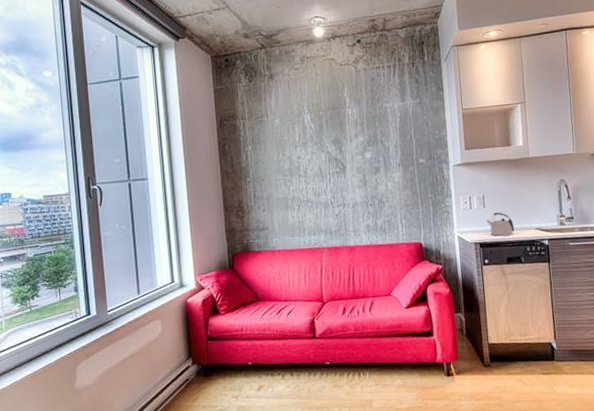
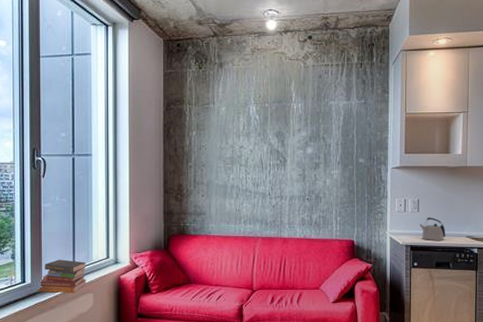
books: none [102,287,153,323] -> present [35,259,86,294]

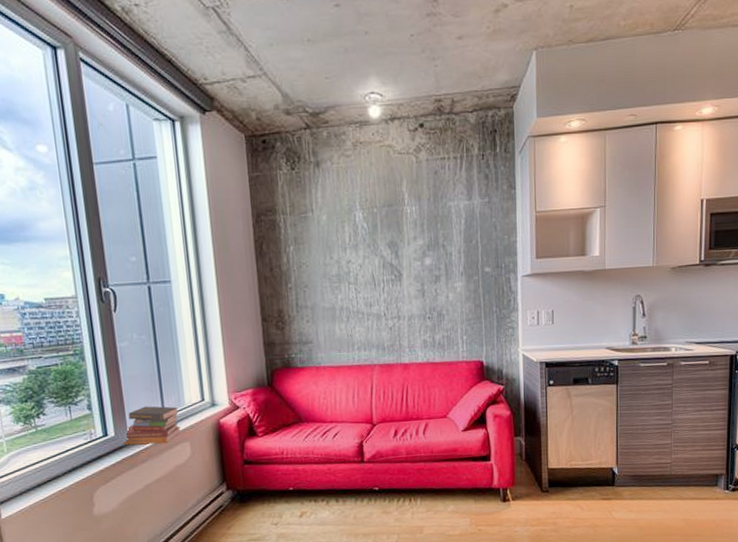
kettle: present [419,217,446,241] -> none [554,329,584,356]

